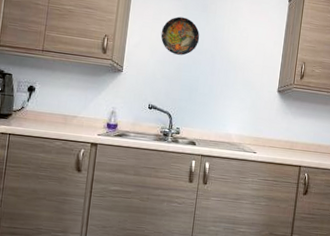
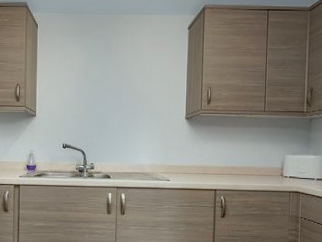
decorative plate: present [160,16,200,56] -> none [67,58,105,94]

